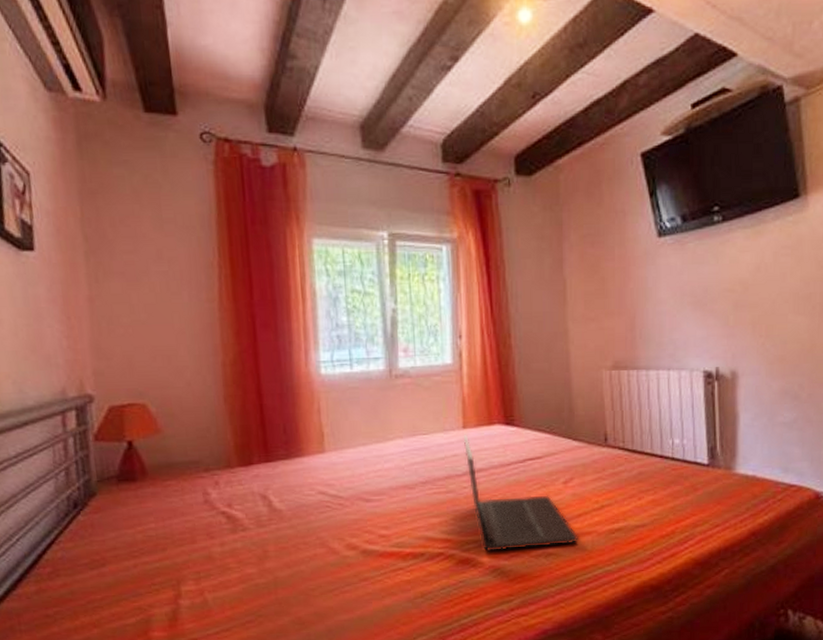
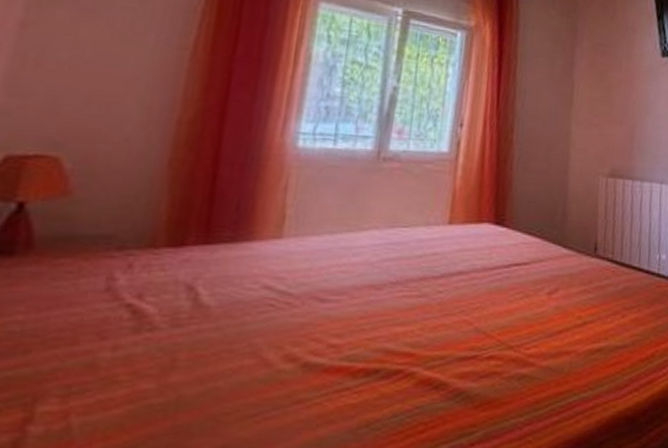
laptop: present [463,434,578,552] -> none [445,230,556,371]

